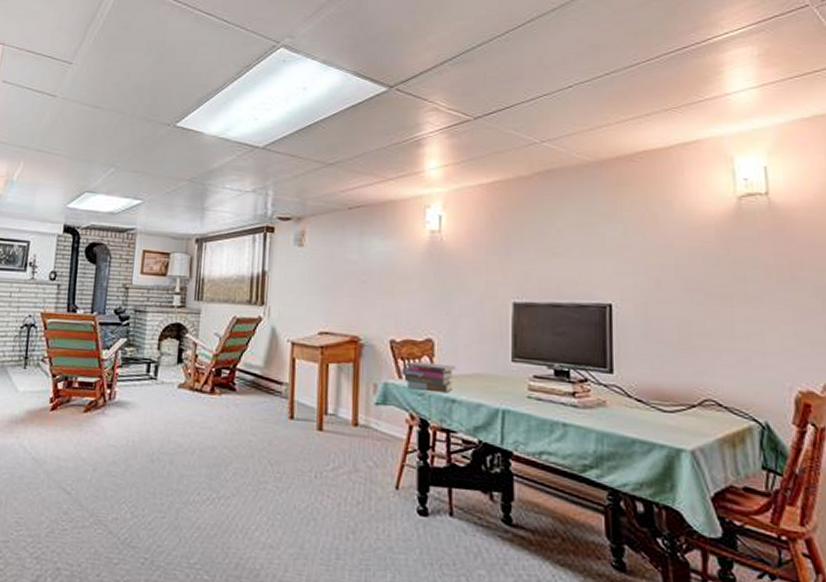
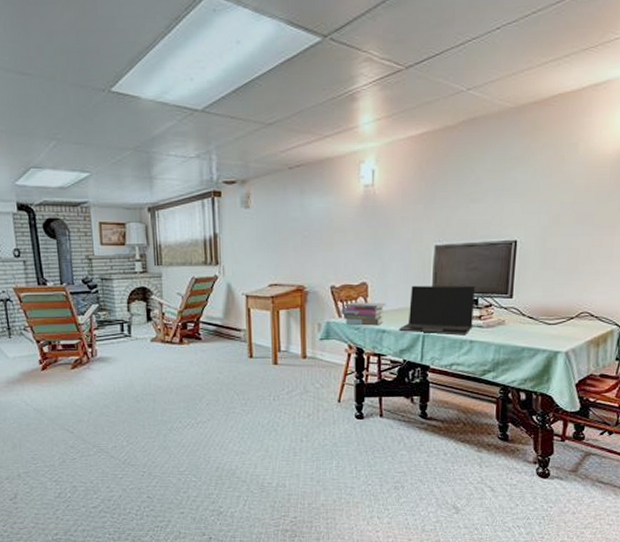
laptop: none [471,347,565,416] -> present [398,285,475,335]

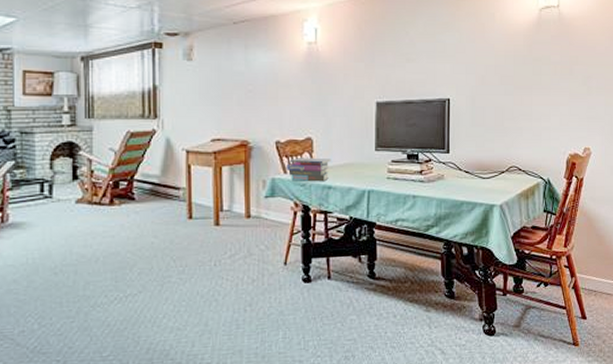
laptop: present [398,285,475,335] -> none [343,140,415,191]

